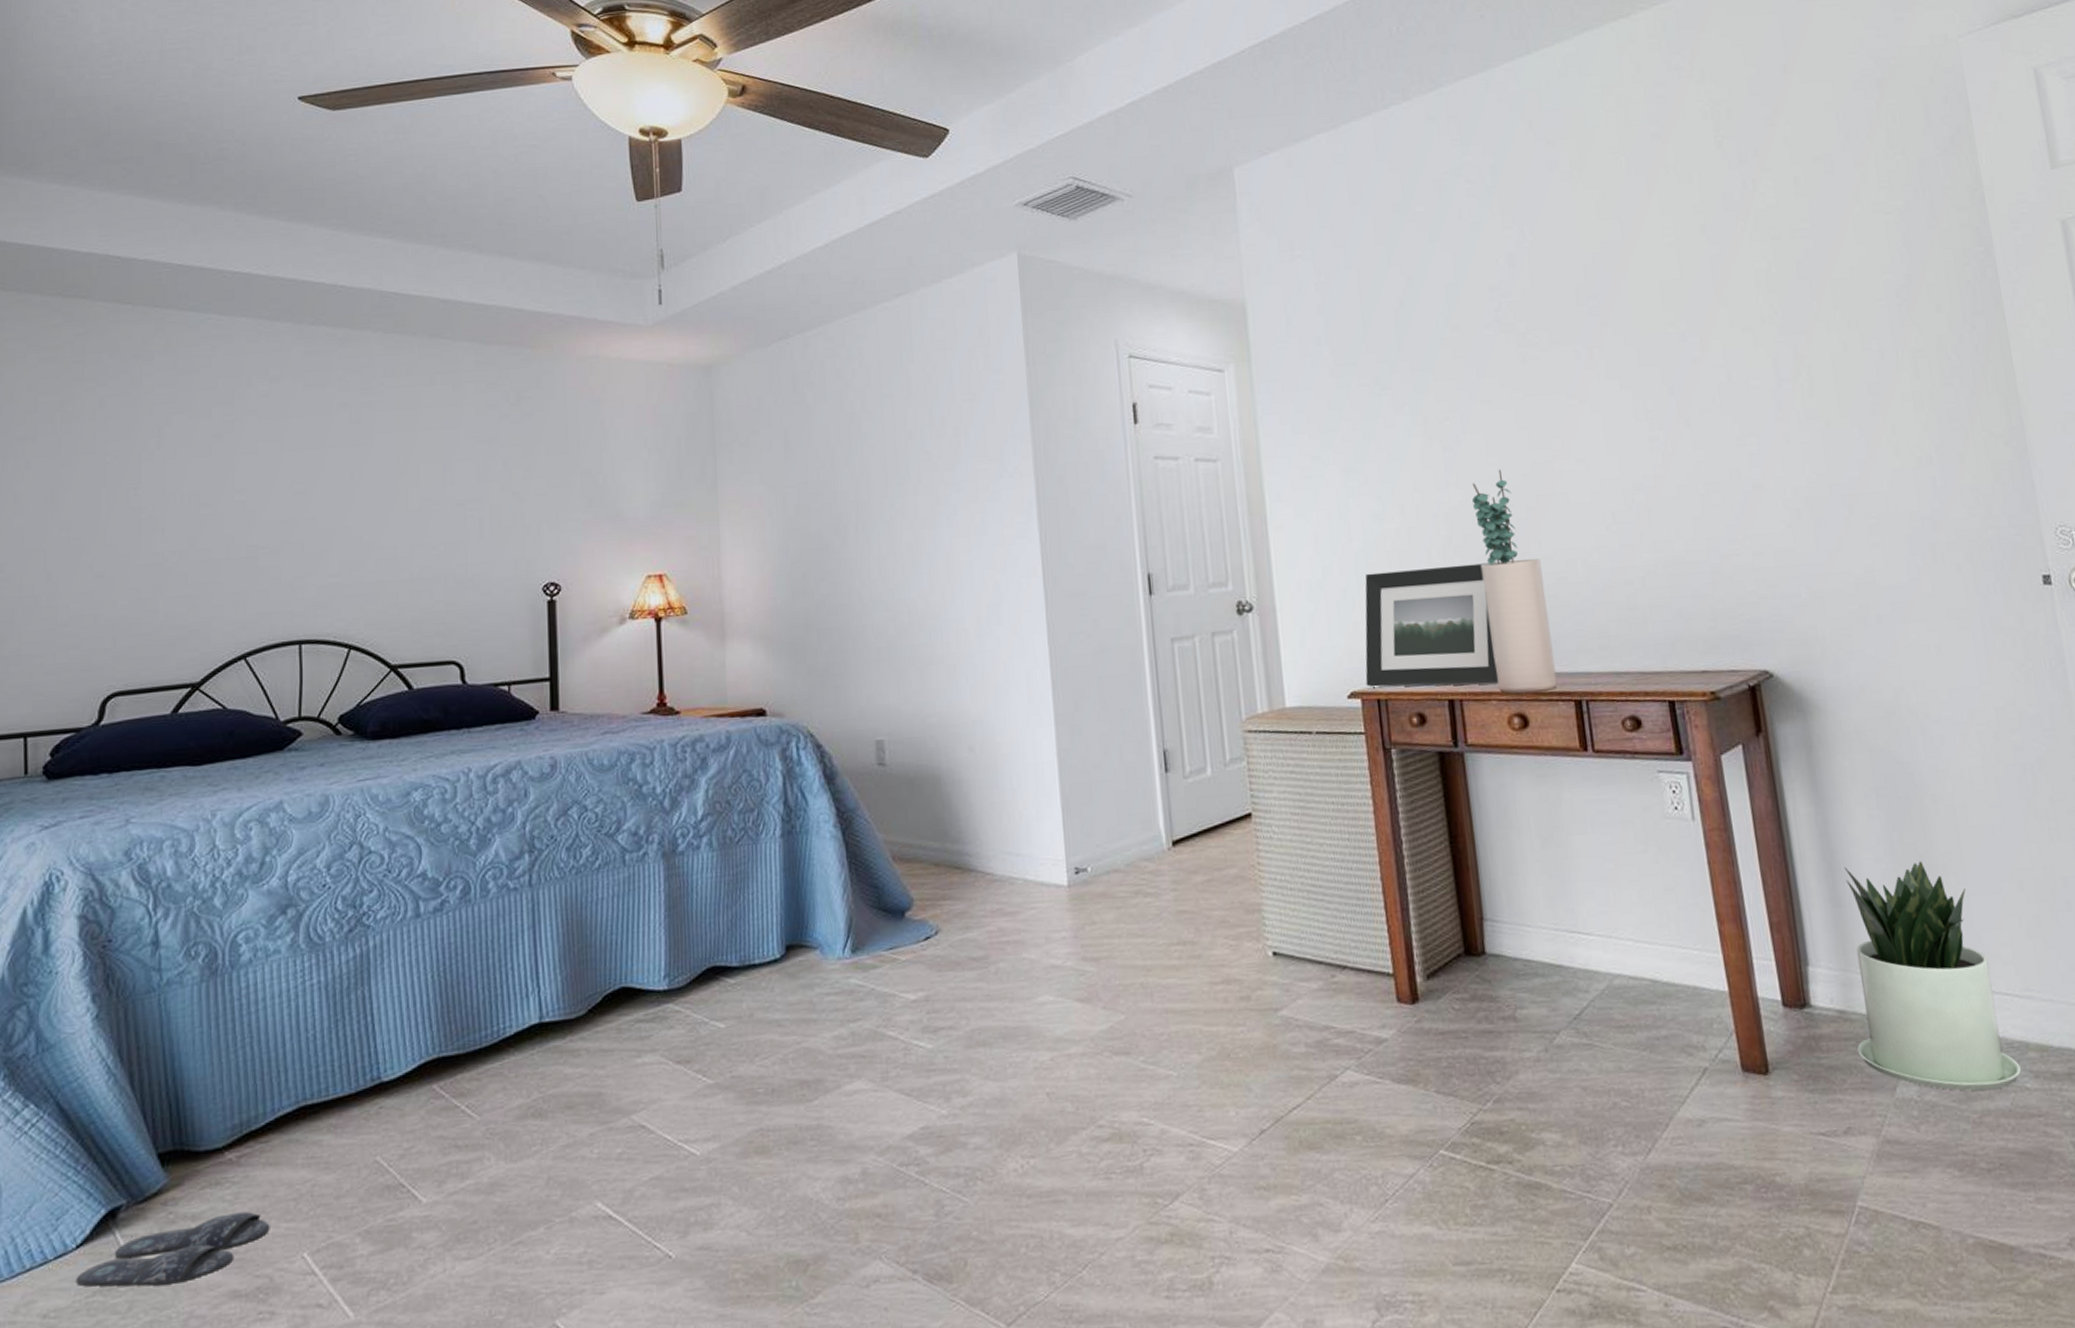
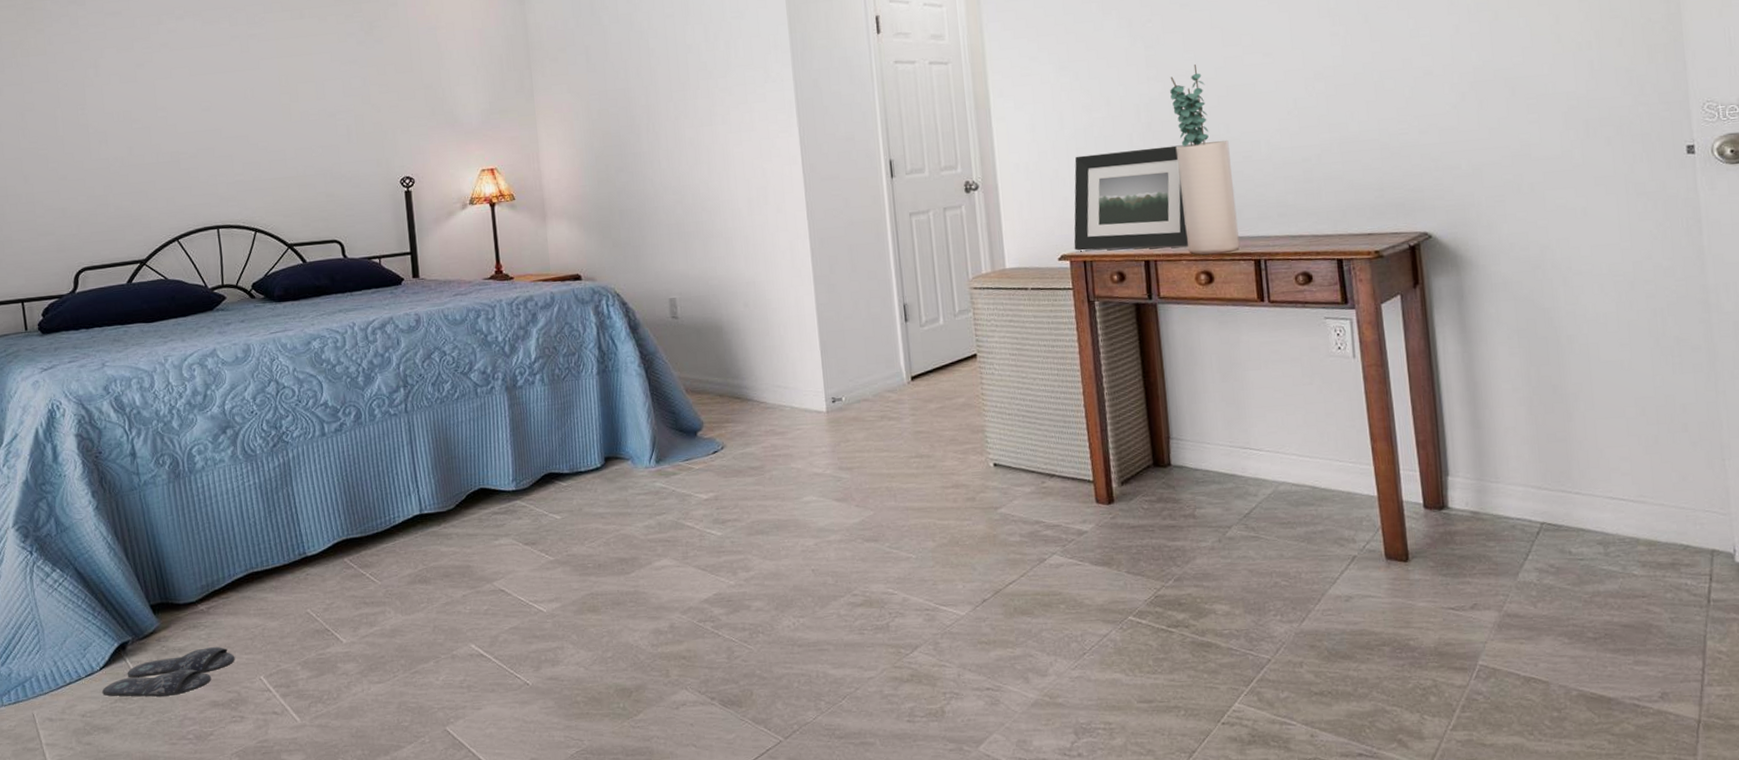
planter: present [1844,861,2021,1091] -> none [1485,391,1630,577]

